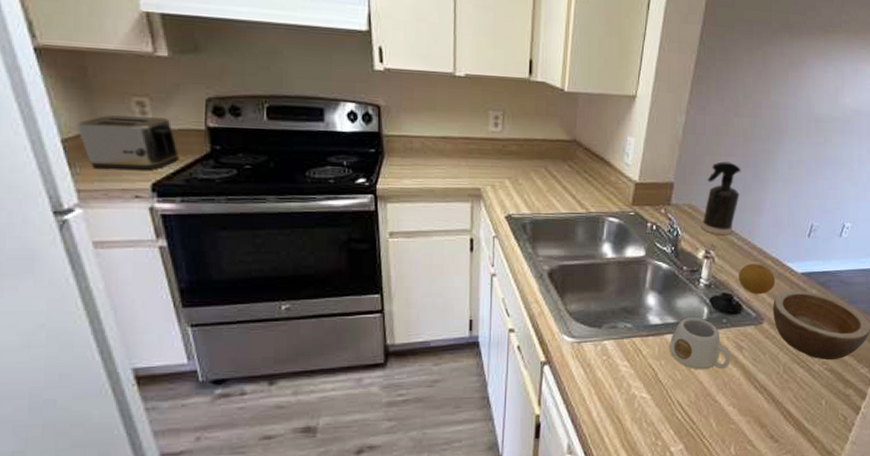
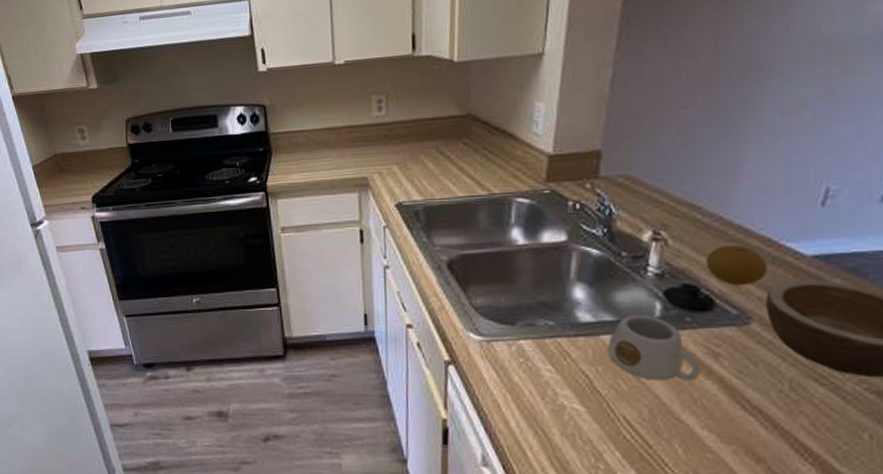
toaster: present [76,115,179,170] -> none [41,140,109,187]
spray bottle: present [701,161,741,236] -> none [644,116,702,211]

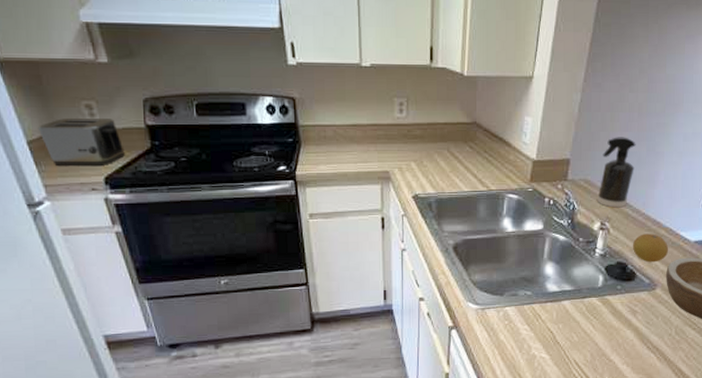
toaster: none [41,140,109,187] -> present [37,118,125,165]
mug: present [608,313,701,382] -> none [567,284,625,333]
spray bottle: none [644,116,702,211] -> present [596,137,636,208]

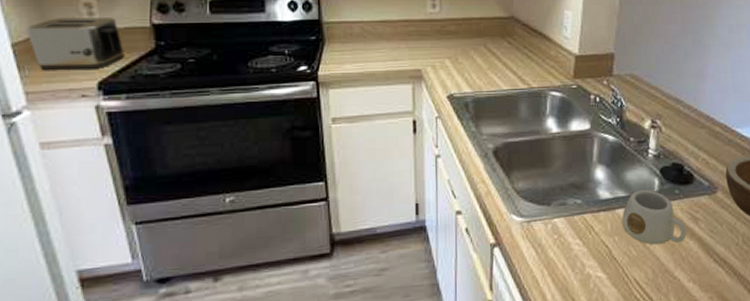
mug: none [567,284,625,333] -> present [622,189,687,245]
spray bottle: present [596,137,636,208] -> none [644,30,682,104]
fruit: present [632,233,669,263] -> none [686,131,726,163]

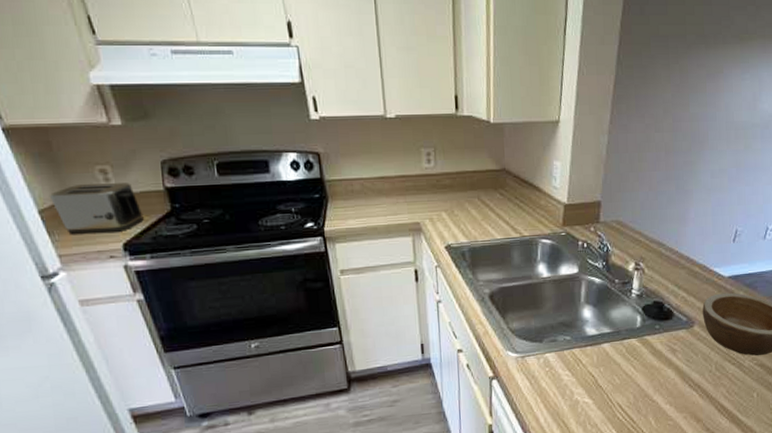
mug: present [622,189,687,245] -> none [607,325,665,374]

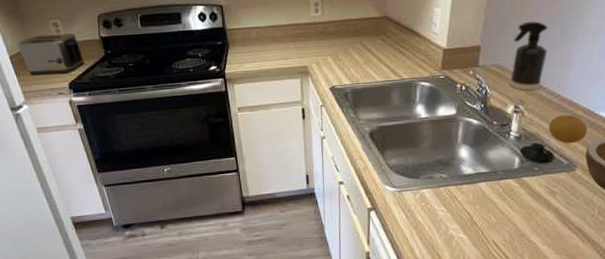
spray bottle: none [629,176,665,248] -> present [509,21,548,91]
fruit: none [667,271,704,300] -> present [548,115,588,144]

